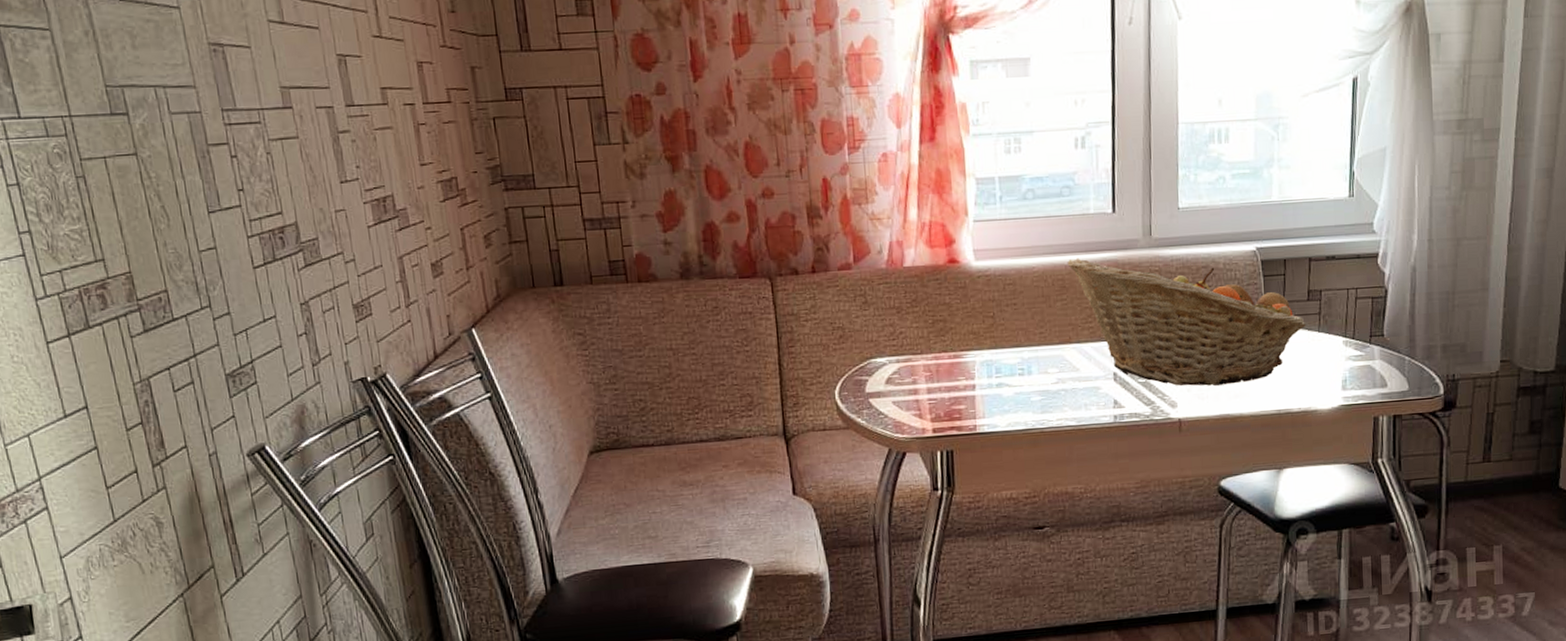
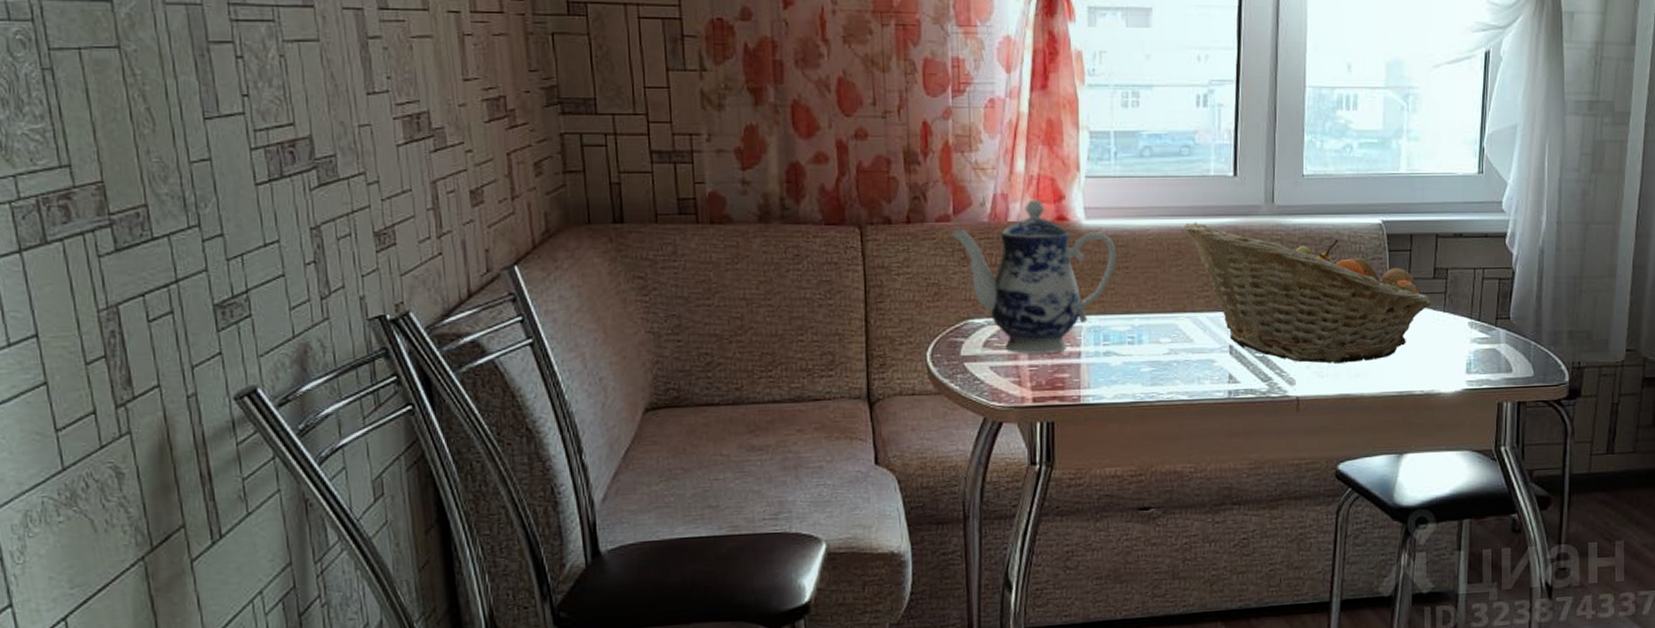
teapot: none [852,244,1005,389] -> present [951,199,1117,354]

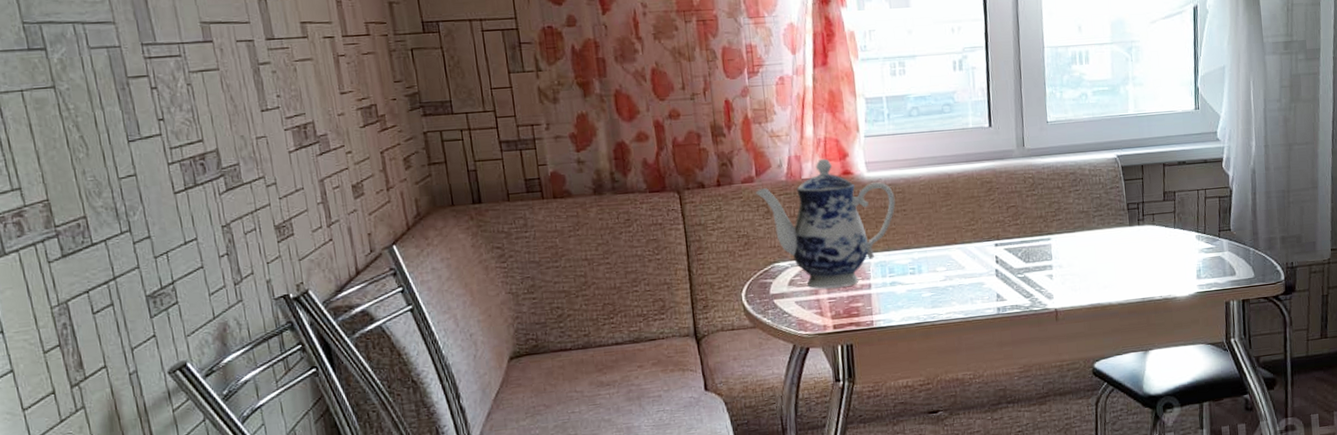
fruit basket: present [1184,222,1432,363] -> none [950,168,1164,279]

